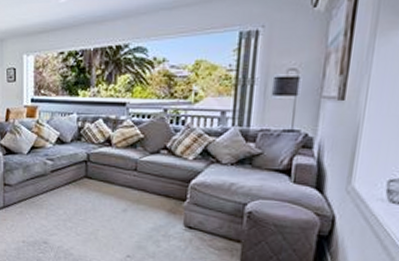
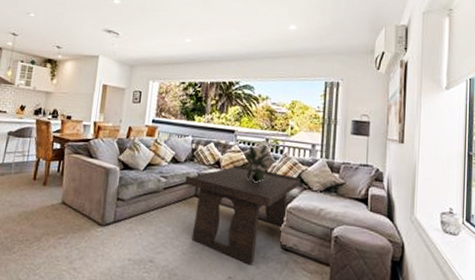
coffee table: none [73,141,207,244] -> present [184,165,301,265]
potted plant: none [139,118,174,159] -> present [244,146,274,183]

